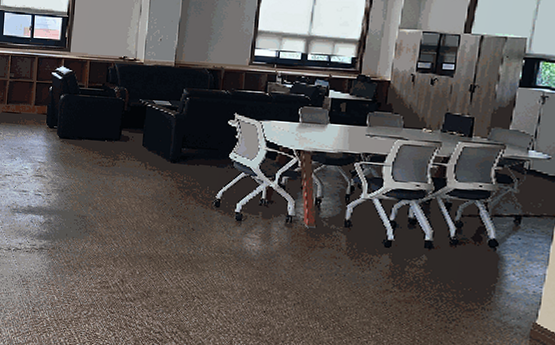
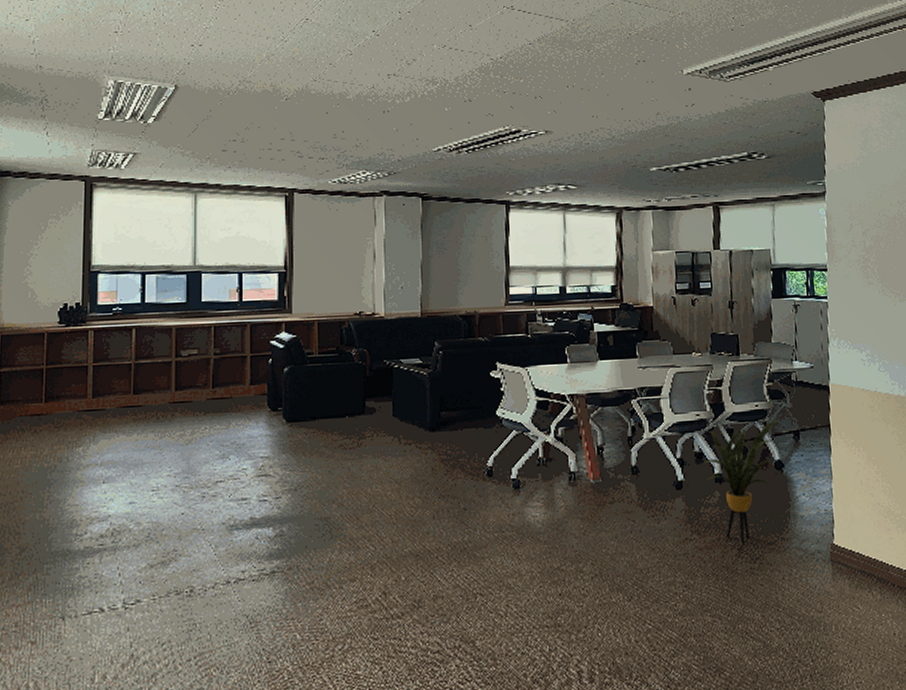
house plant: none [414,201,502,304] -> present [702,418,779,543]

